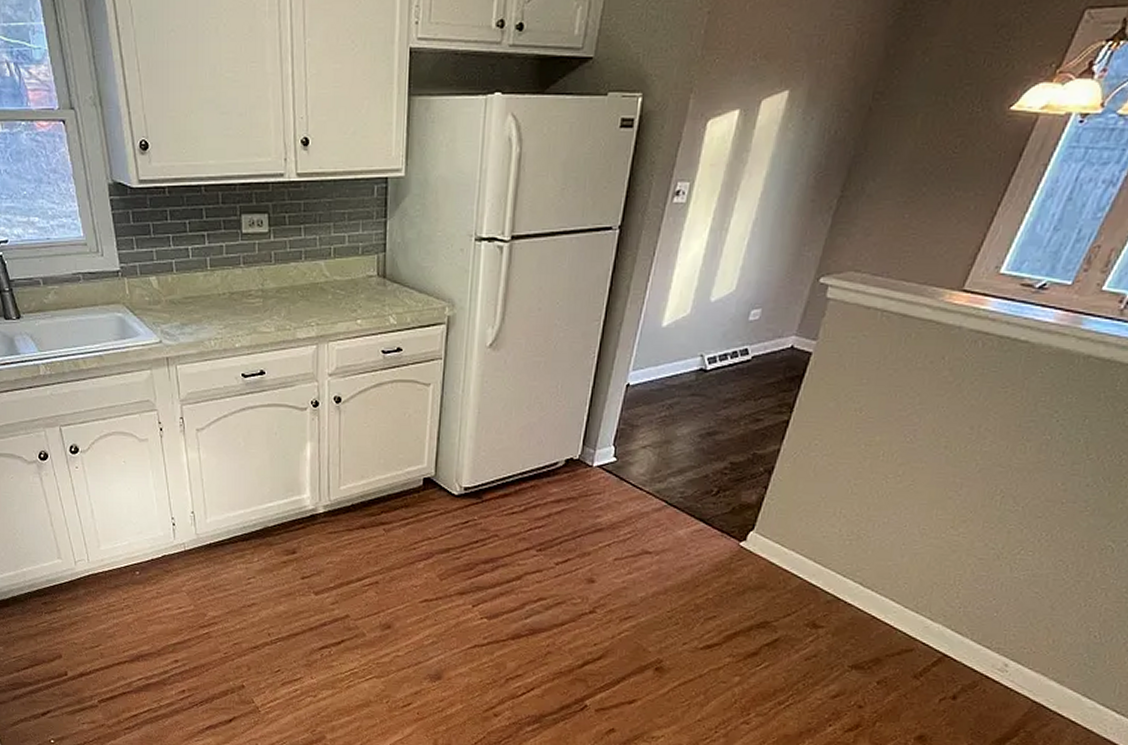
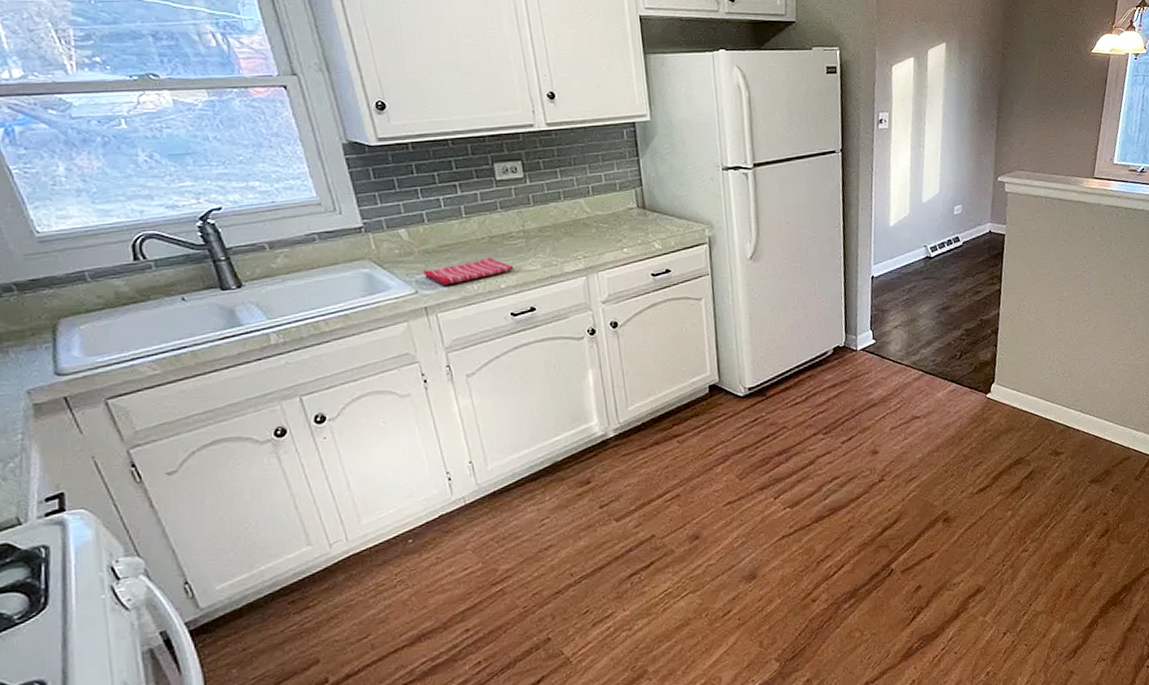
dish towel: none [168,314,249,338] -> present [423,257,514,286]

